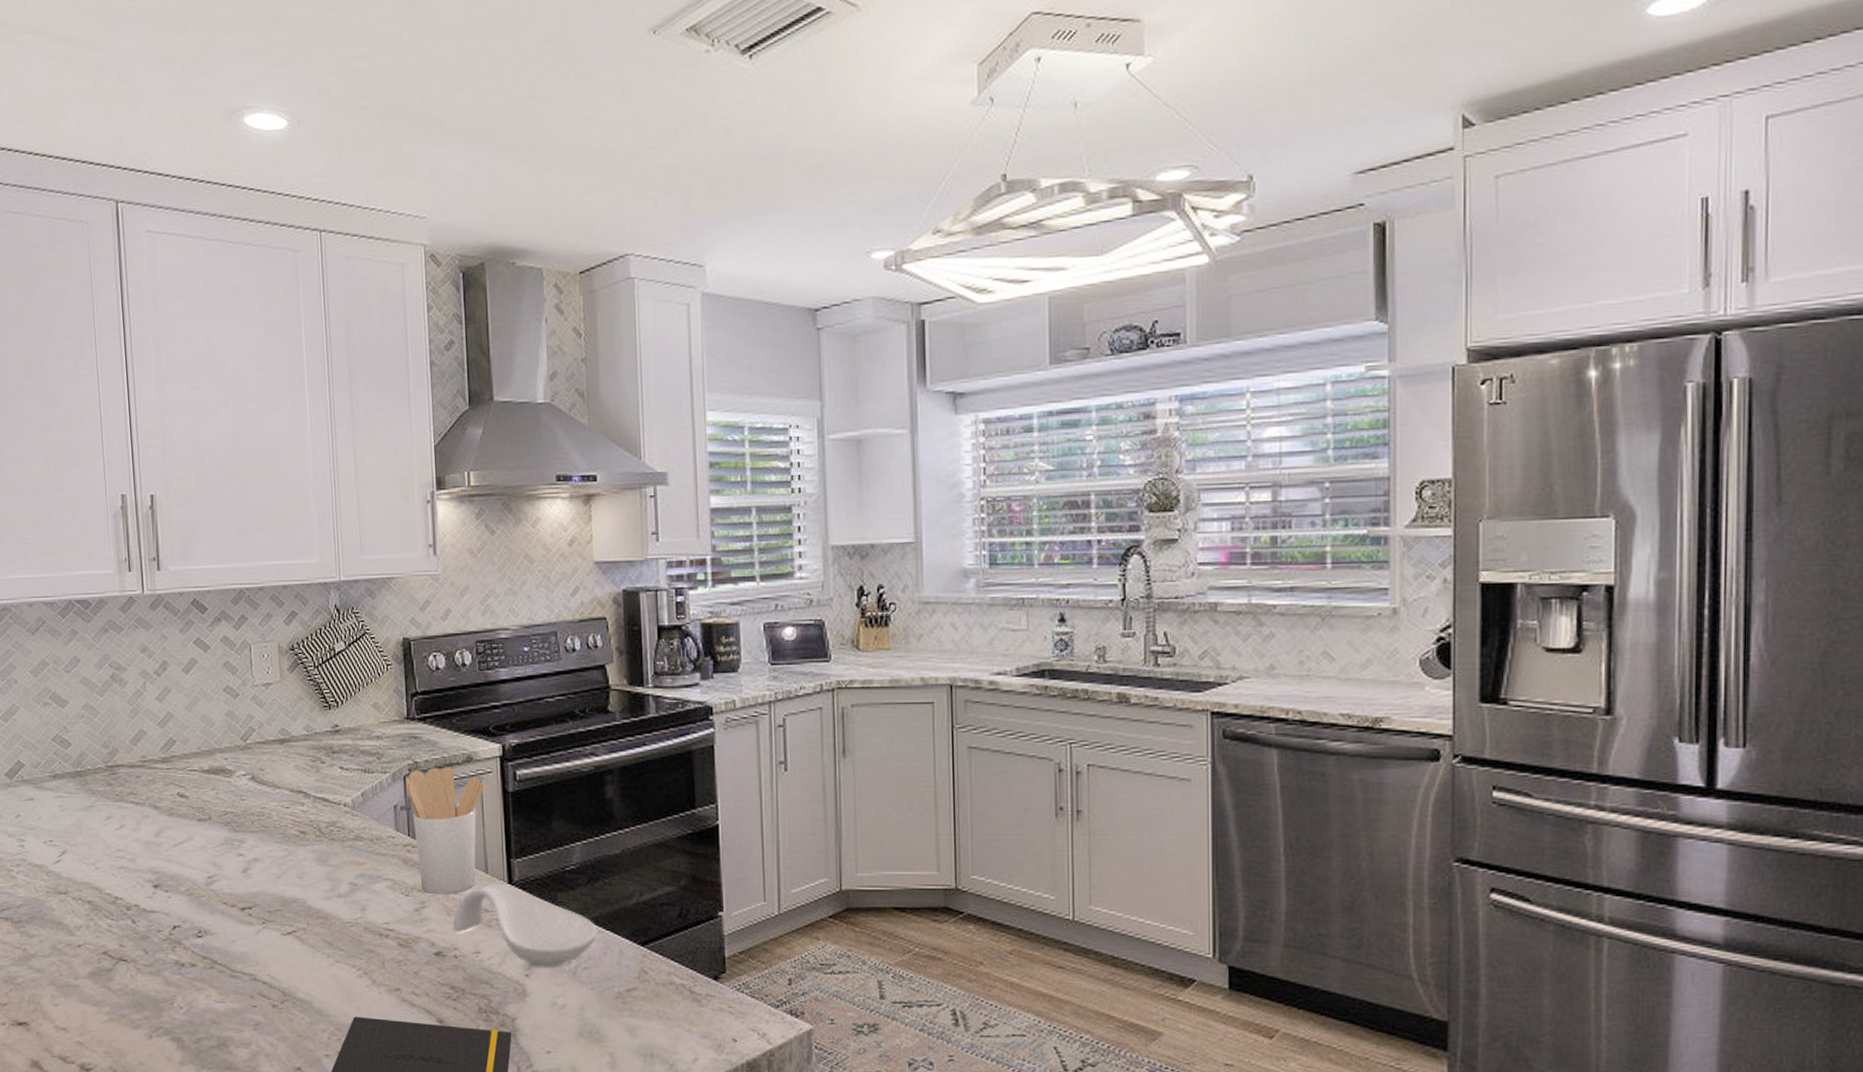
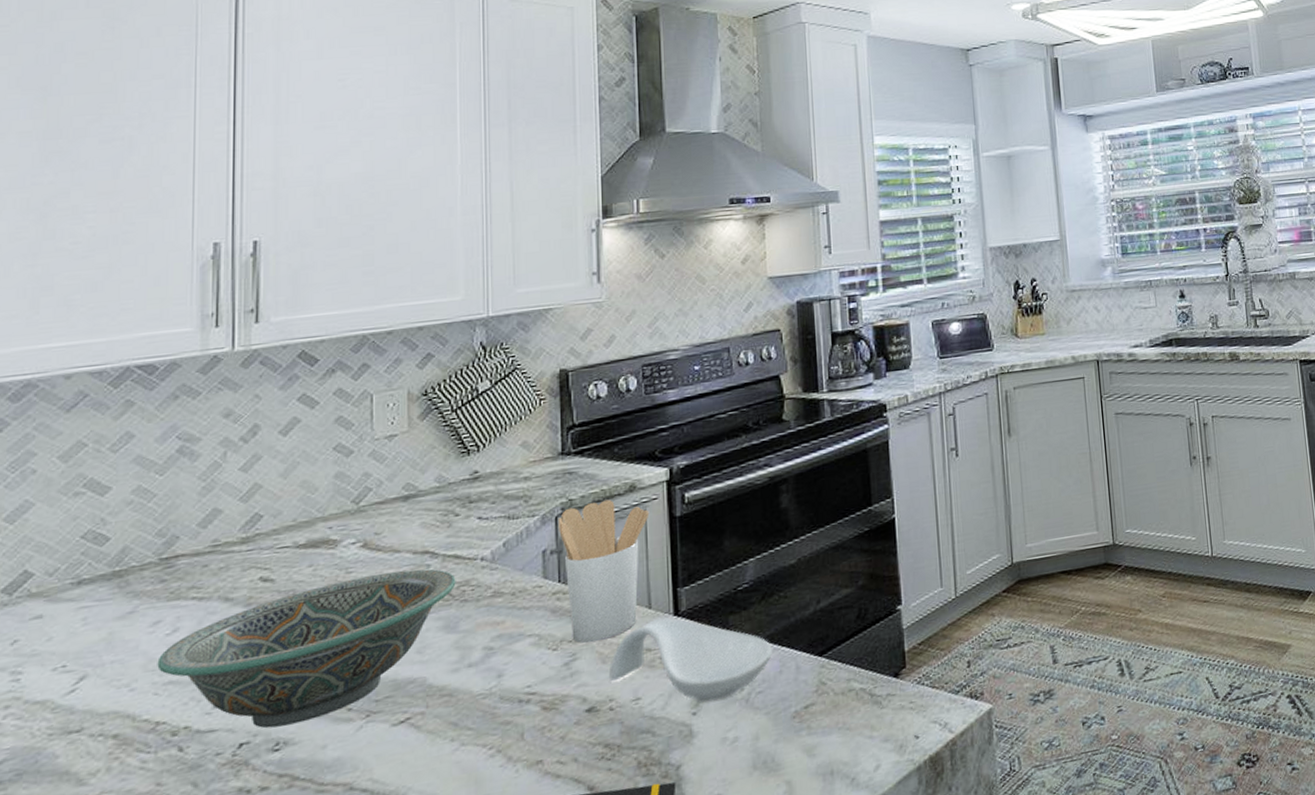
decorative bowl: none [112,804,325,918] -> present [157,569,456,729]

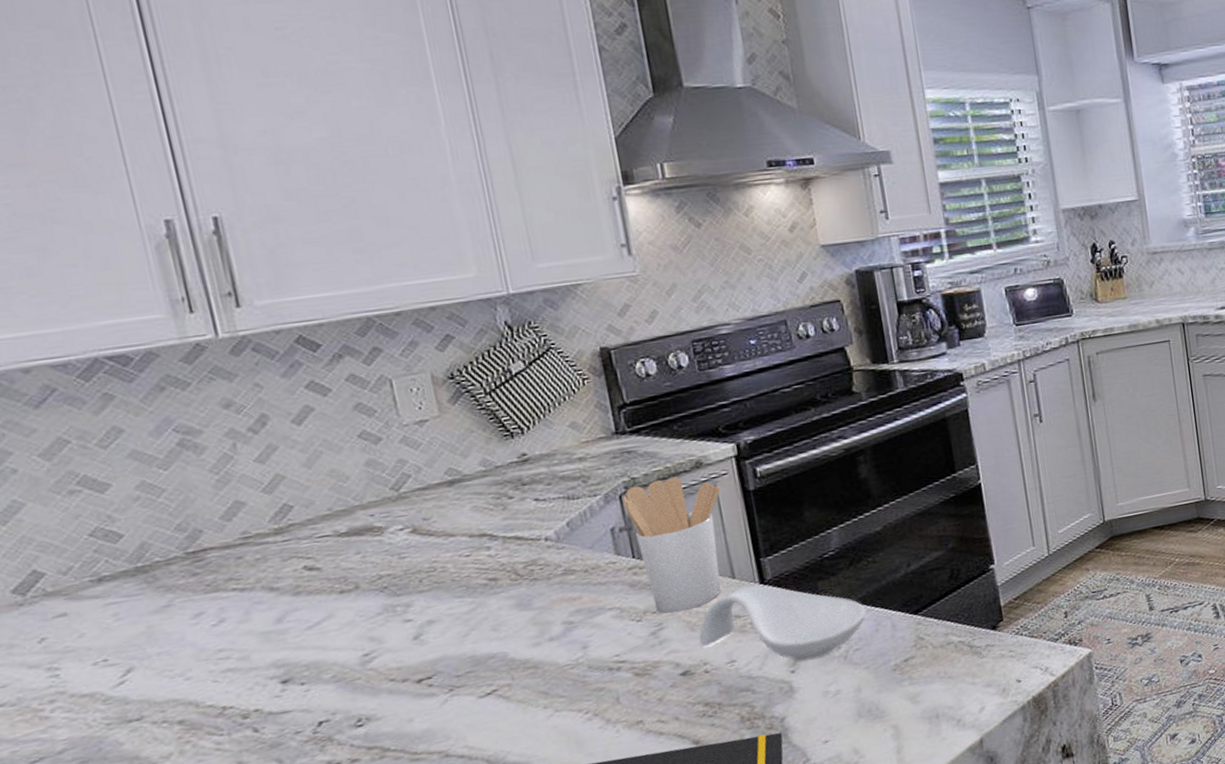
decorative bowl: present [157,569,456,729] -> none [208,551,522,707]

